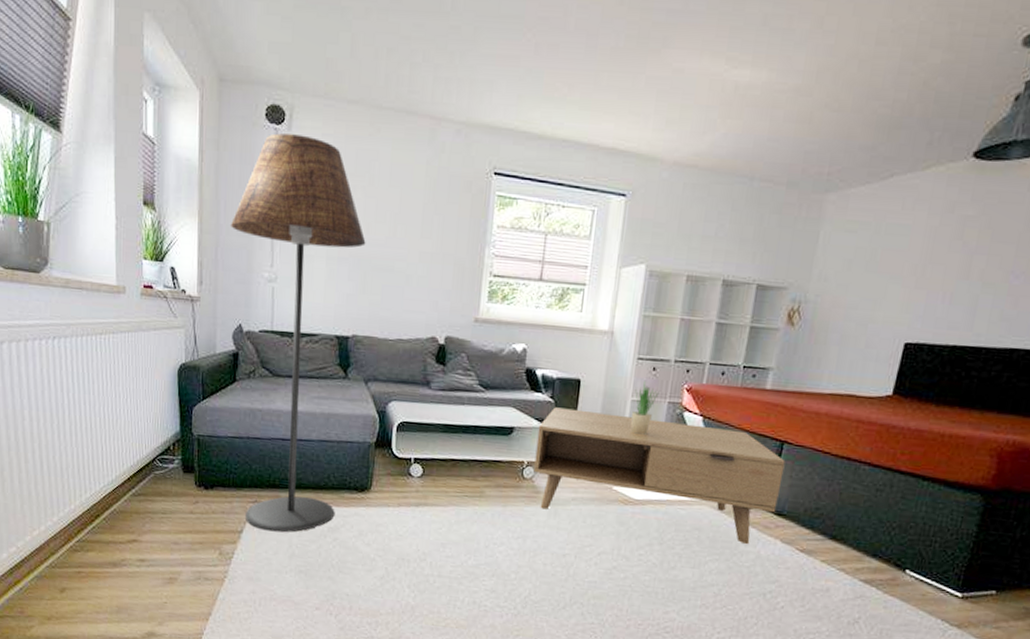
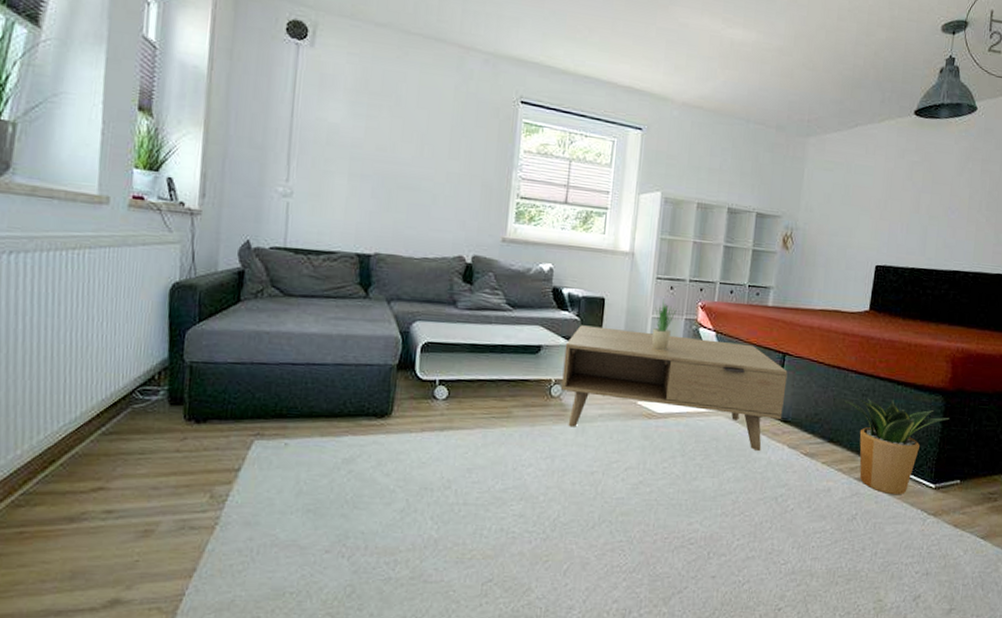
floor lamp: present [230,133,366,533] -> none [241,48,391,468]
potted plant: none [853,492,988,602] -> present [845,397,949,495]

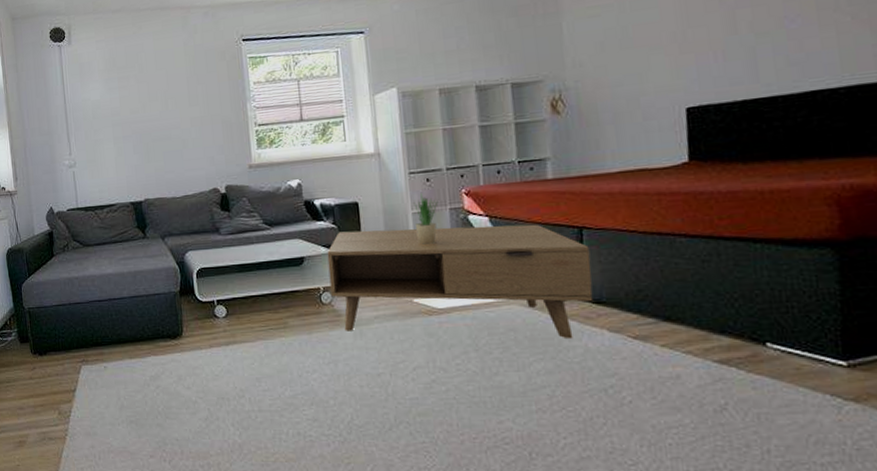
potted plant: present [845,397,949,495] -> none [677,262,851,378]

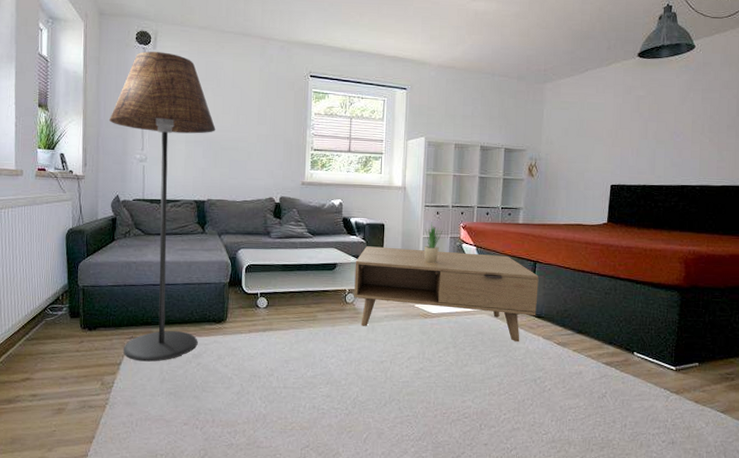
floor lamp: none [33,45,153,387] -> present [108,51,216,362]

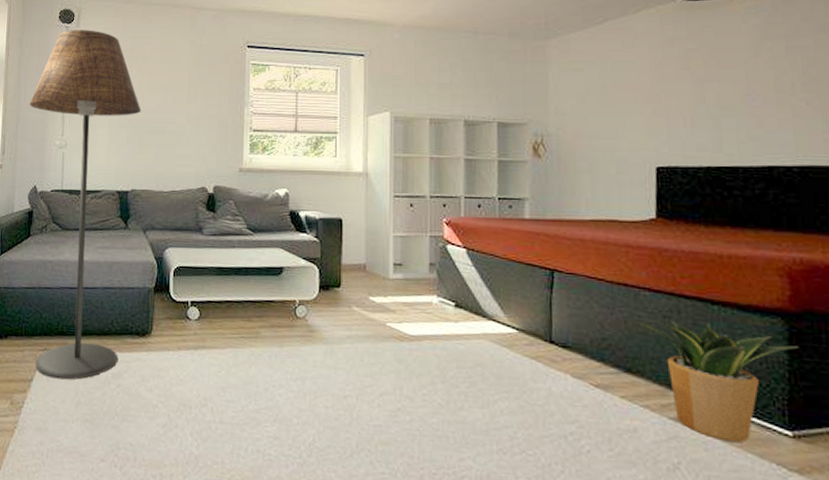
coffee table: present [354,246,539,341] -> none [306,246,560,380]
potted plant: present [424,222,443,263] -> none [396,216,420,269]
potted plant: none [590,295,685,377] -> present [640,319,799,443]

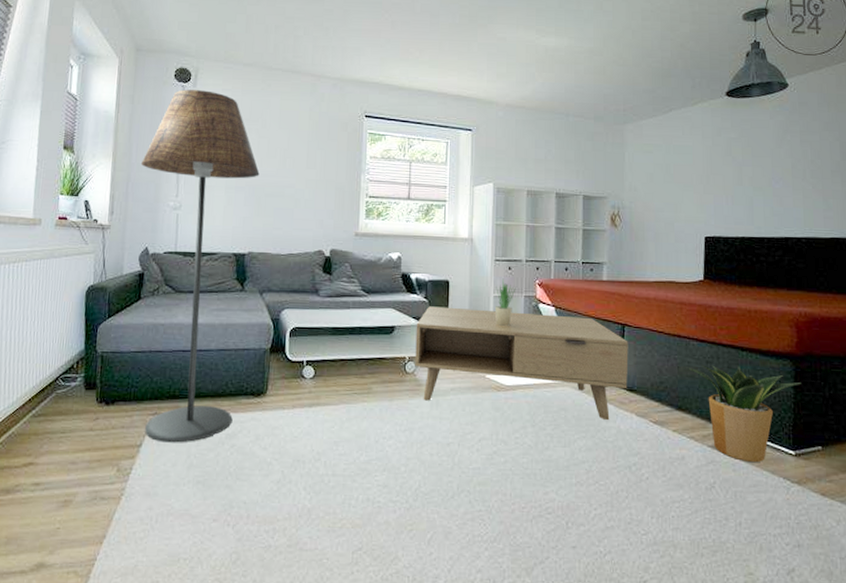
coffee table: none [306,246,560,380] -> present [415,306,629,420]
potted plant: none [396,216,420,269] -> present [495,278,516,326]

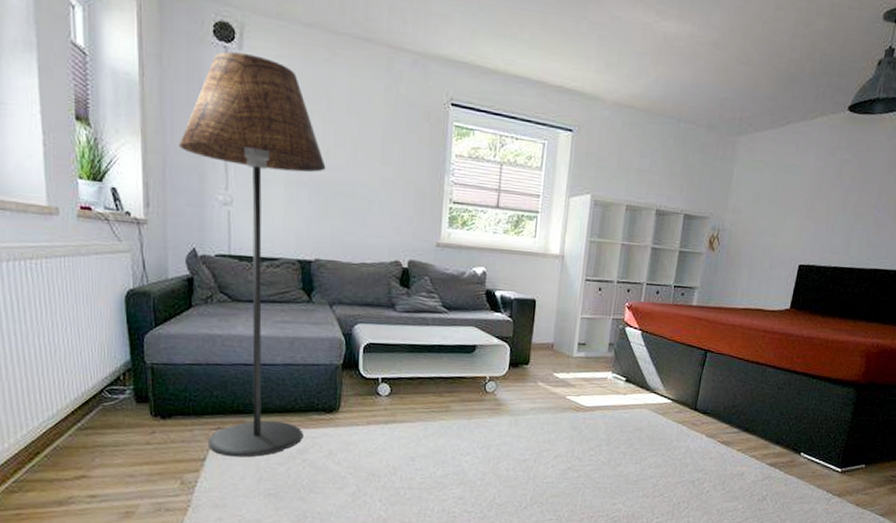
coffee table: present [415,306,629,420] -> none [495,326,709,440]
potted plant: present [495,278,516,326] -> none [580,299,605,349]
potted plant: present [689,365,801,463] -> none [761,390,860,479]

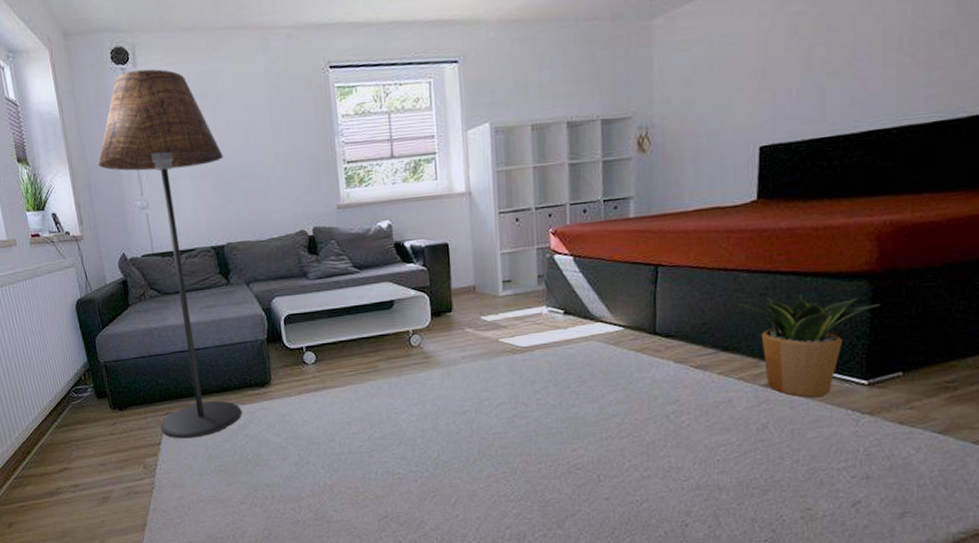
potted plant: none [761,390,860,479] -> present [738,294,880,398]

